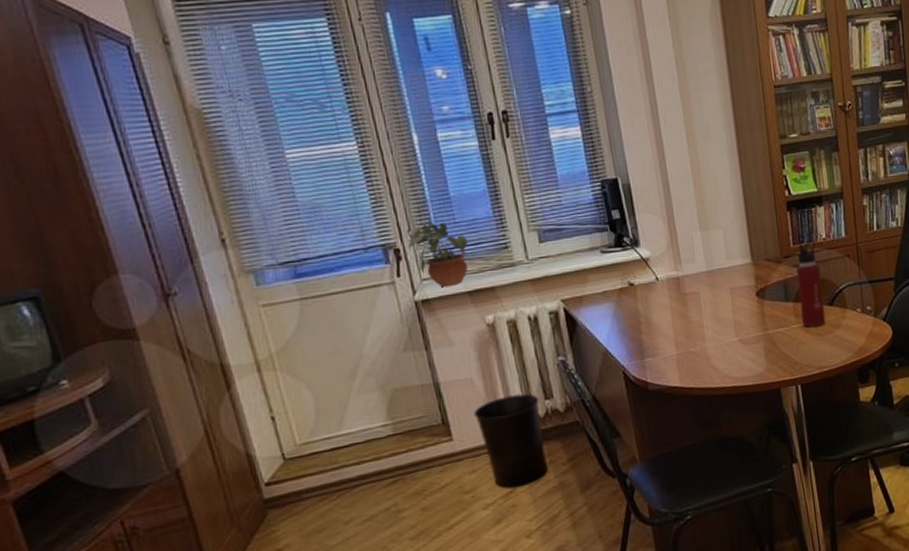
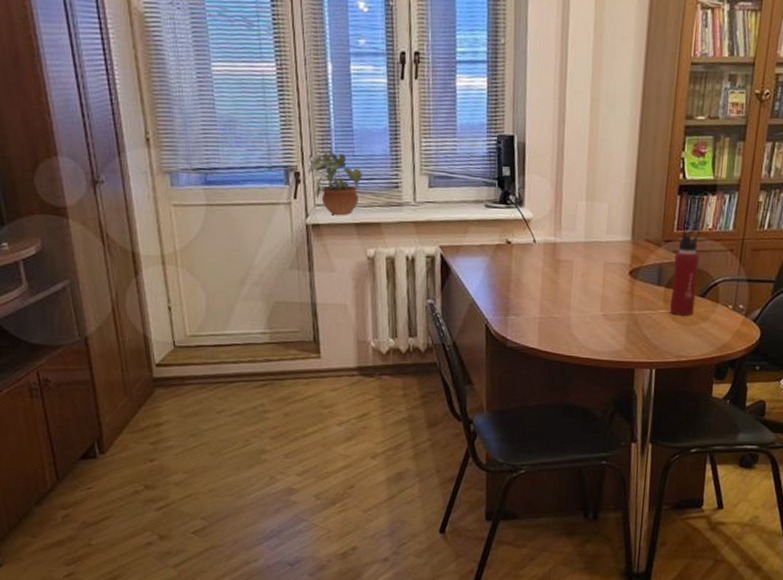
waste bin: present [473,393,548,489] -> none [342,327,403,411]

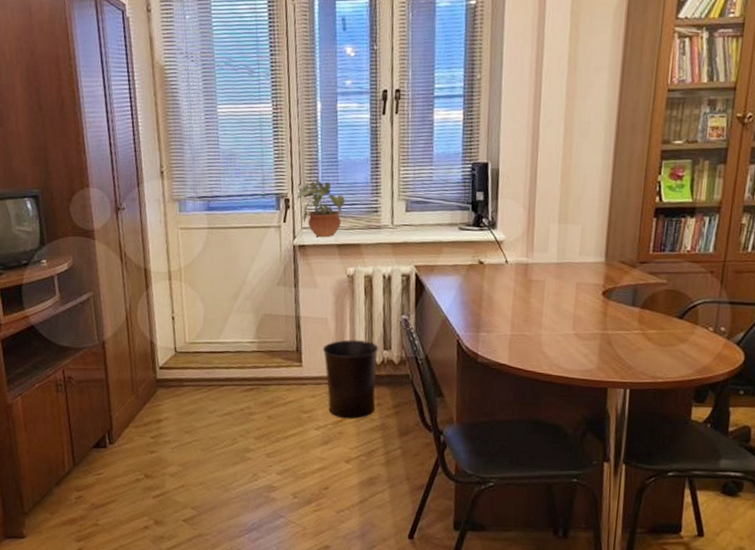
waste bin: none [342,327,403,411] -> present [322,339,379,419]
water bottle: present [669,229,700,316] -> none [644,251,678,337]

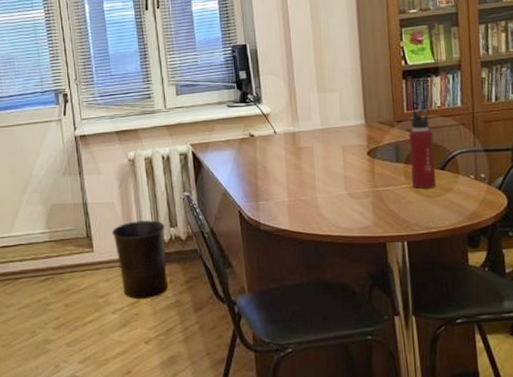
potted plant: present [296,175,345,238] -> none [74,70,119,127]
water bottle: none [644,251,678,337] -> present [409,108,437,189]

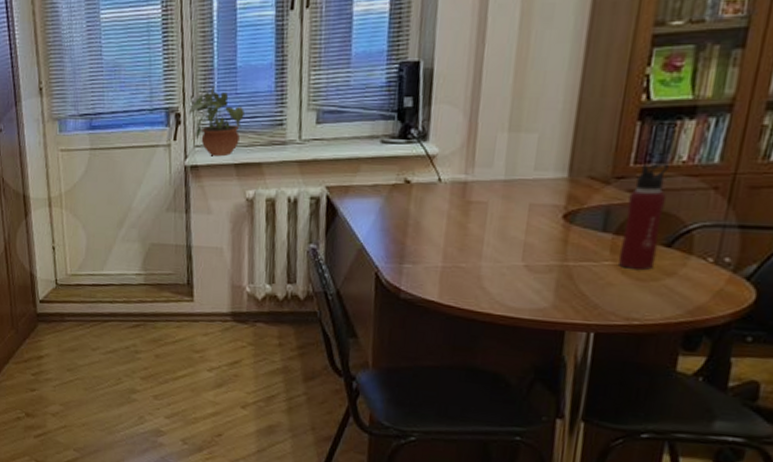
potted plant: none [74,70,119,127] -> present [188,85,245,157]
waste bin: present [111,220,168,299] -> none [216,271,281,360]

